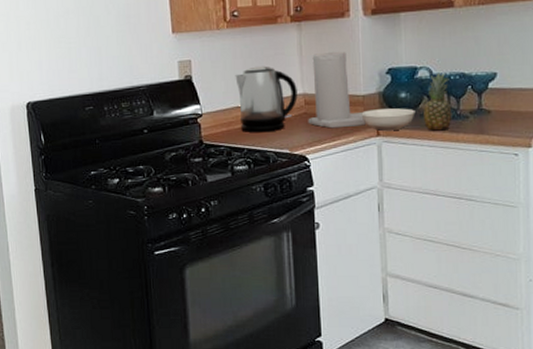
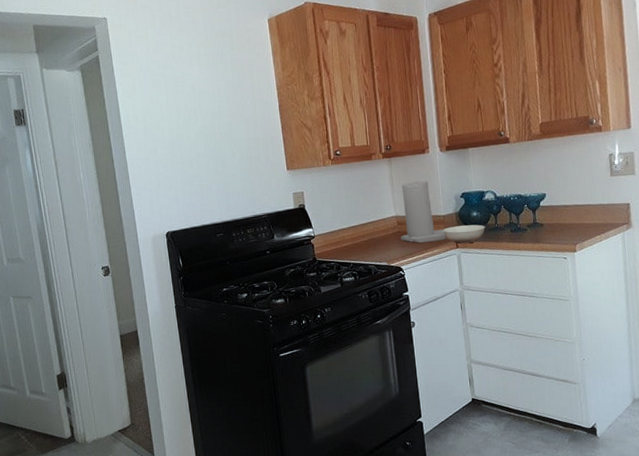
kettle: present [235,66,298,132] -> none [340,194,392,250]
fruit: present [422,72,452,131] -> none [491,195,514,242]

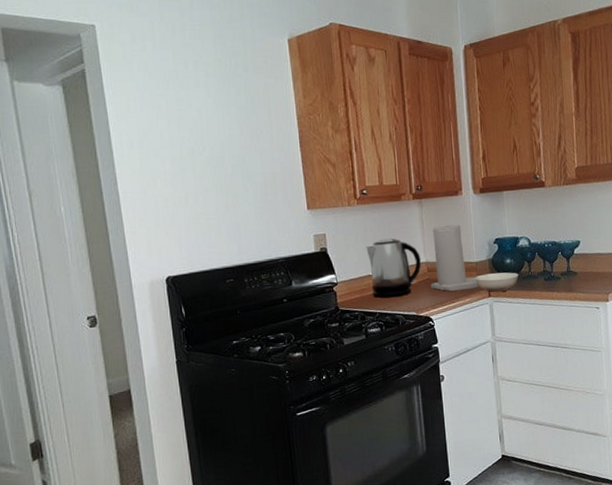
kettle: none [340,194,392,250] -> present [366,238,421,298]

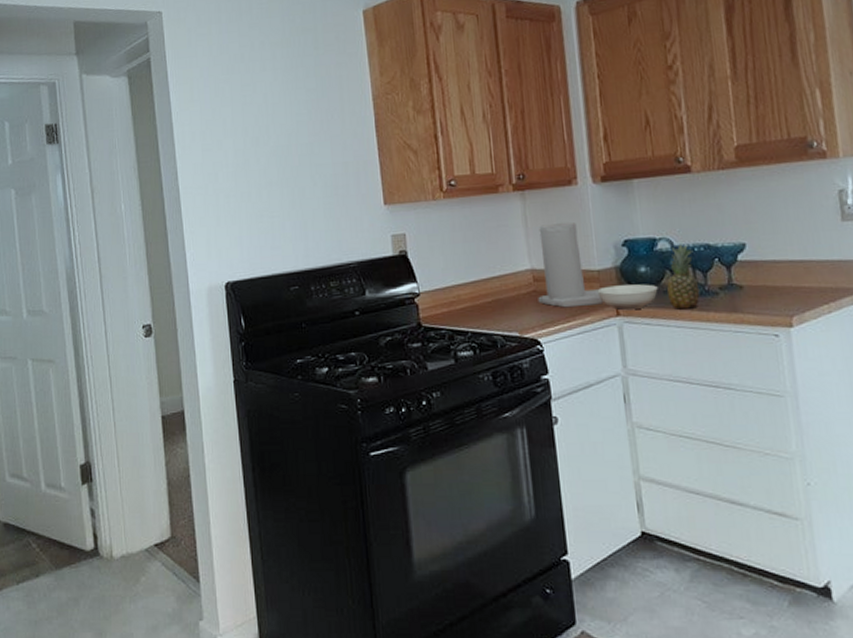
kettle: present [366,238,421,298] -> none [454,239,525,313]
fruit: none [524,241,548,291] -> present [666,244,700,310]

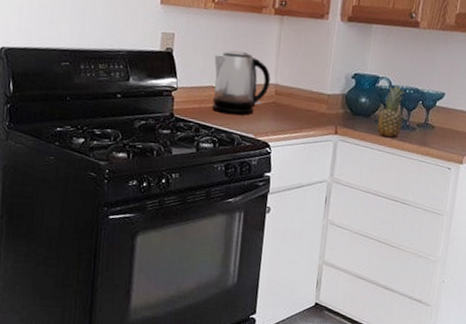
kettle: none [454,239,525,313] -> present [212,50,271,115]
paper towel: present [538,222,604,308] -> none [275,48,328,123]
bowl: present [597,284,658,311] -> none [323,108,372,132]

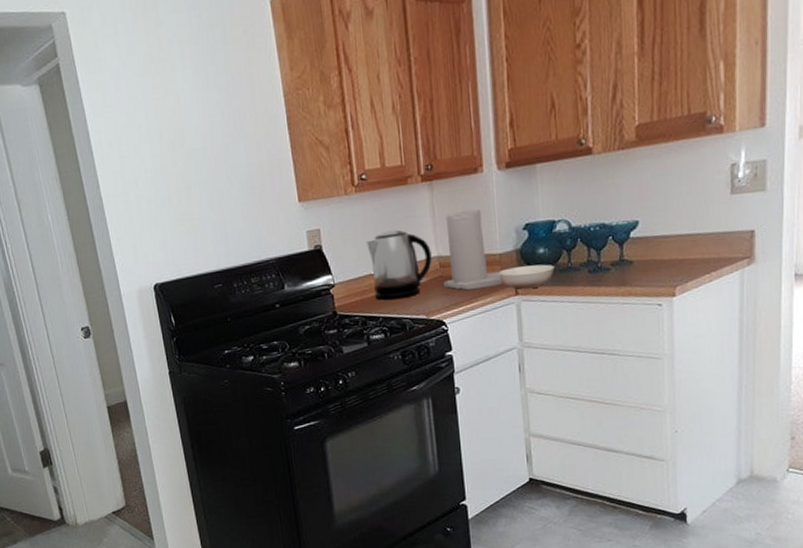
paper towel: none [275,48,328,123] -> present [443,209,505,291]
bowl: none [323,108,372,132] -> present [498,264,555,291]
fruit: present [376,85,405,138] -> none [562,224,593,286]

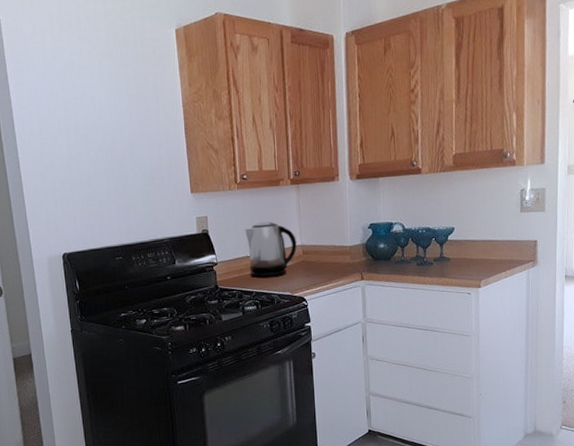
paper towel: present [443,209,505,291] -> none [305,209,353,274]
bowl: present [498,264,555,291] -> none [348,256,392,276]

